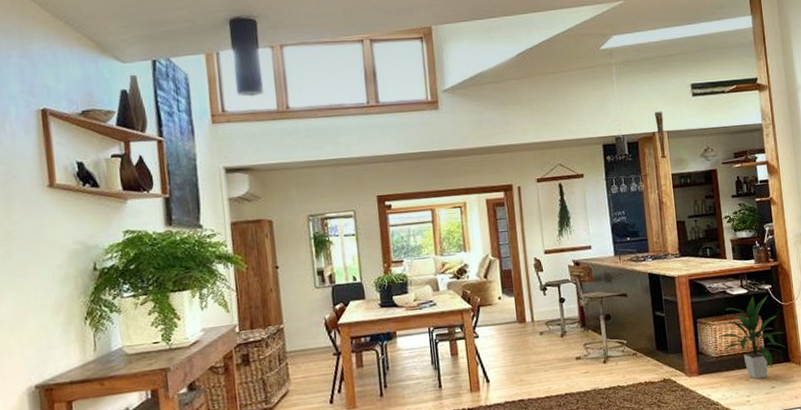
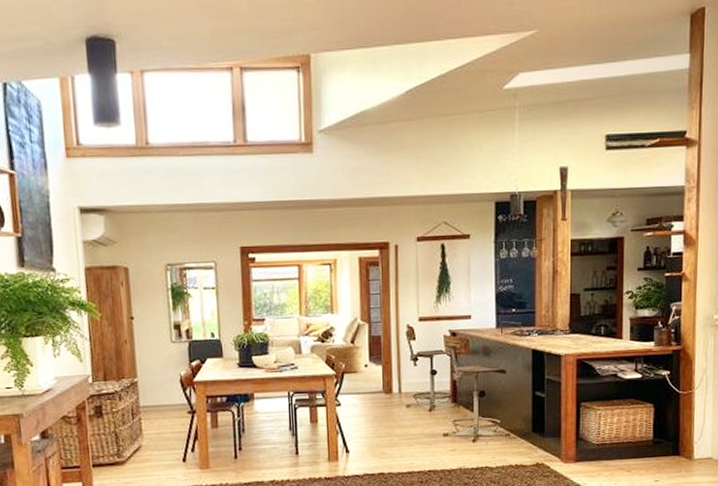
indoor plant: present [717,295,785,379] -> none [602,382,677,471]

